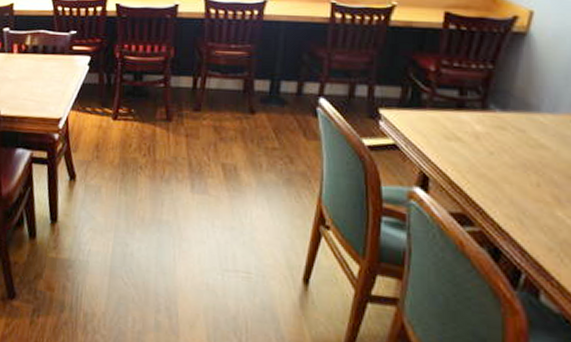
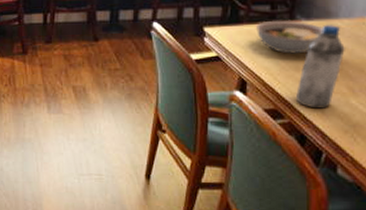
bowl: none [440,108,522,151] -> present [255,20,323,54]
water bottle: none [488,119,549,219] -> present [295,25,345,109]

